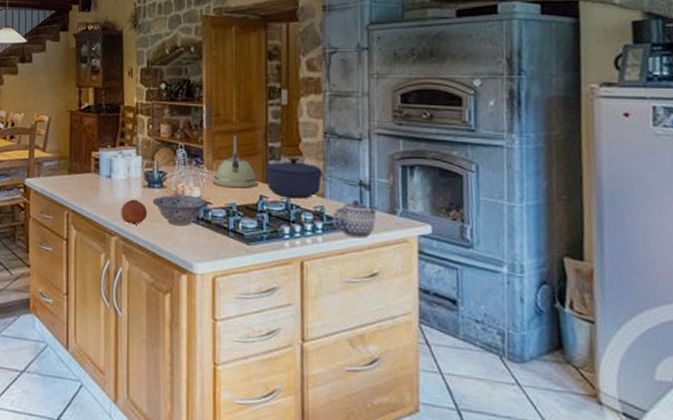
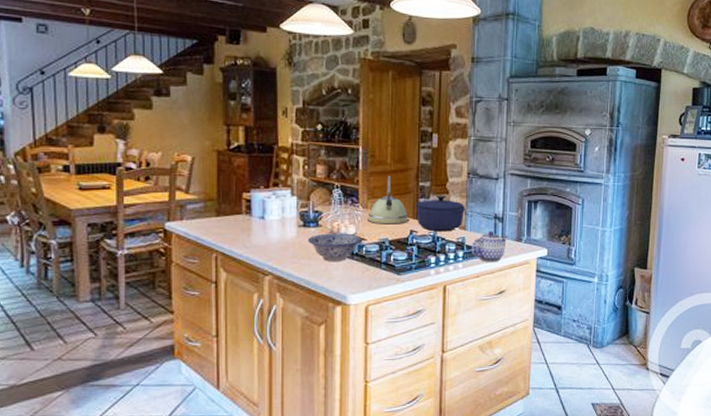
fruit: present [121,199,148,224] -> none [275,239,303,263]

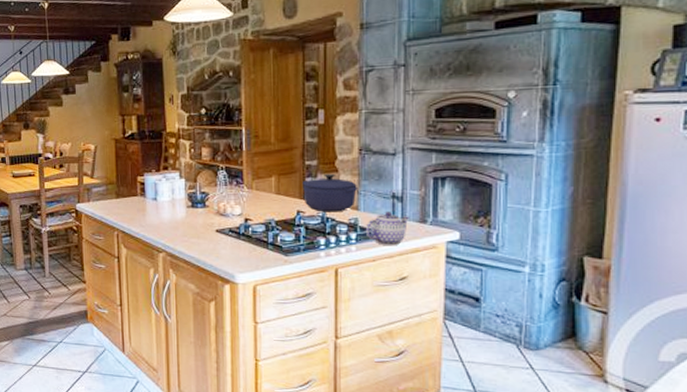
bowl: present [307,233,362,262] -> none [196,213,248,242]
kettle: present [368,175,409,225] -> none [253,155,295,205]

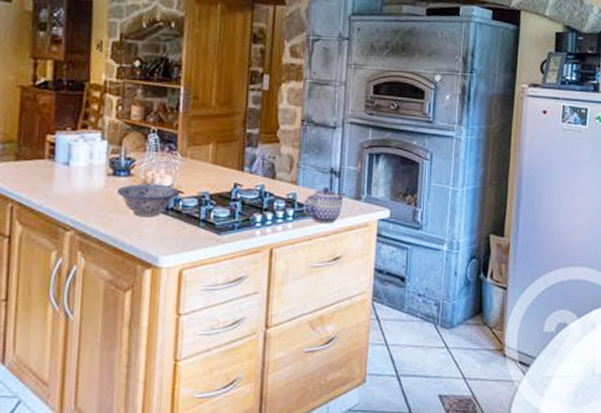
bowl: none [196,213,248,242] -> present [116,183,179,218]
cooking pot: present [303,173,358,212] -> none [242,143,299,186]

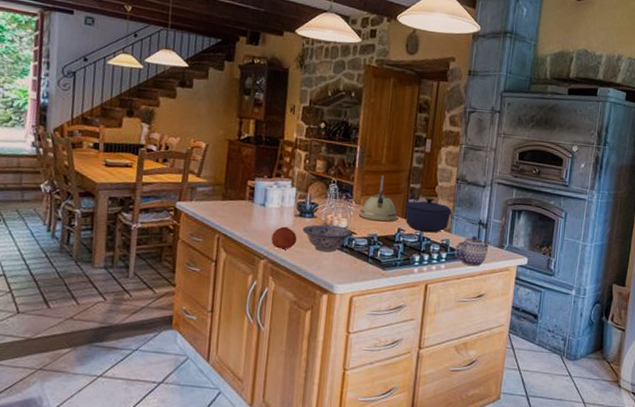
fruit: none [79,189,111,217] -> present [271,226,298,250]
kettle: none [186,119,233,176] -> present [359,174,398,222]
cooking pot: none [242,143,299,186] -> present [405,197,453,233]

